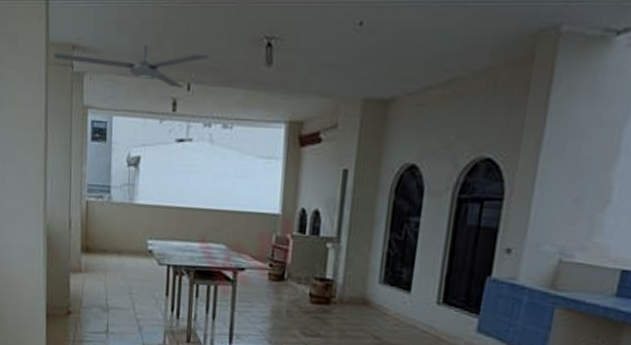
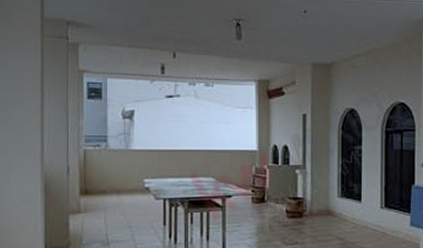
ceiling fan: present [53,45,209,88] -> none [49,23,190,56]

